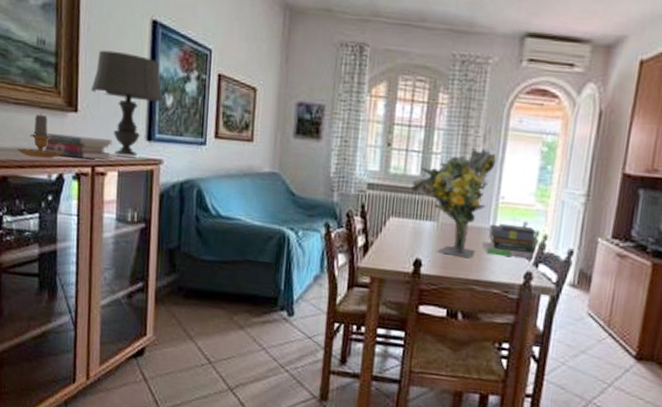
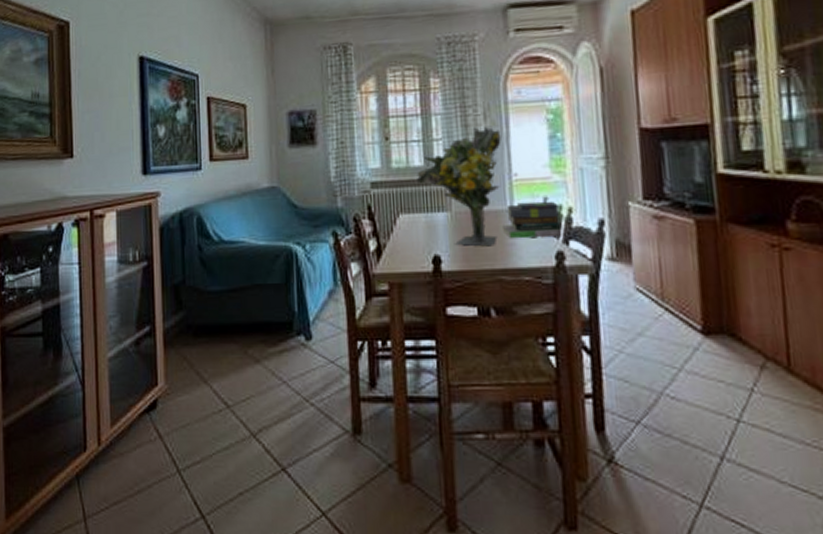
candle: present [17,112,64,159] -> none [16,164,62,211]
books: present [33,132,113,160] -> none [32,180,109,205]
table lamp: present [90,50,164,157] -> none [84,92,156,195]

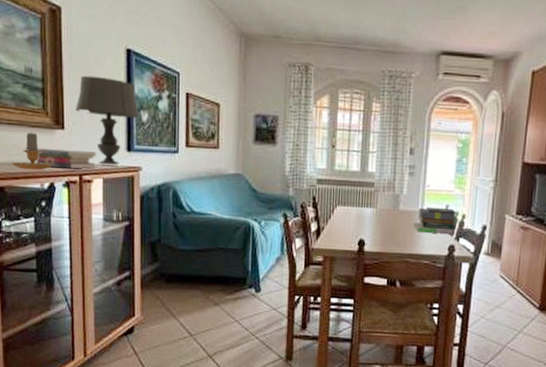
candle: none [16,164,62,211] -> present [11,131,54,171]
books: none [32,180,109,205] -> present [26,147,97,169]
table lamp: none [84,92,156,195] -> present [75,75,140,166]
bouquet: present [417,127,501,247] -> none [353,146,422,237]

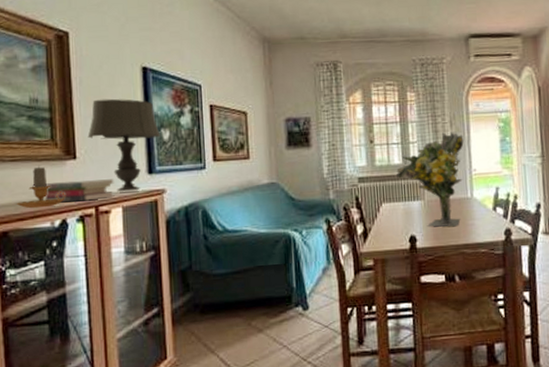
bouquet: none [353,146,422,237] -> present [396,132,464,228]
books: present [412,207,457,234] -> none [464,190,510,221]

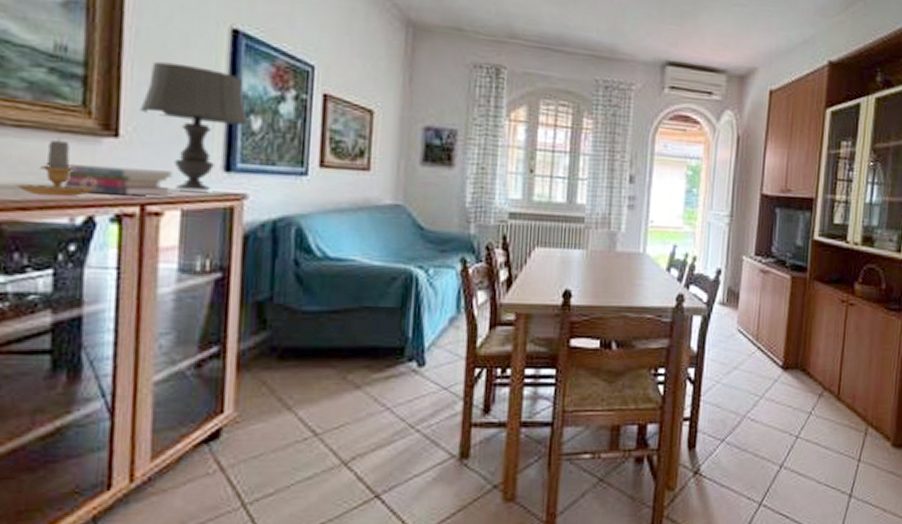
bouquet: present [396,132,464,228] -> none [557,172,644,285]

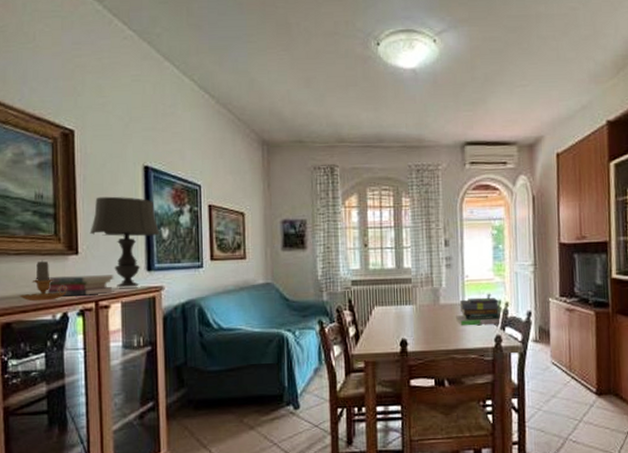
books: none [632,247,687,281] -> present [455,297,500,326]

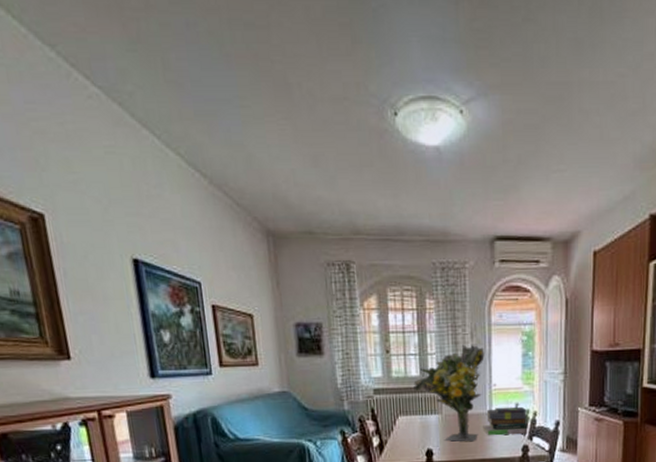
candle: present [19,259,67,302] -> none [11,364,64,411]
books: present [35,274,114,297] -> none [26,381,115,405]
table lamp: present [90,196,160,288] -> none [80,294,161,396]
bouquet: none [389,238,457,332] -> present [413,344,485,442]

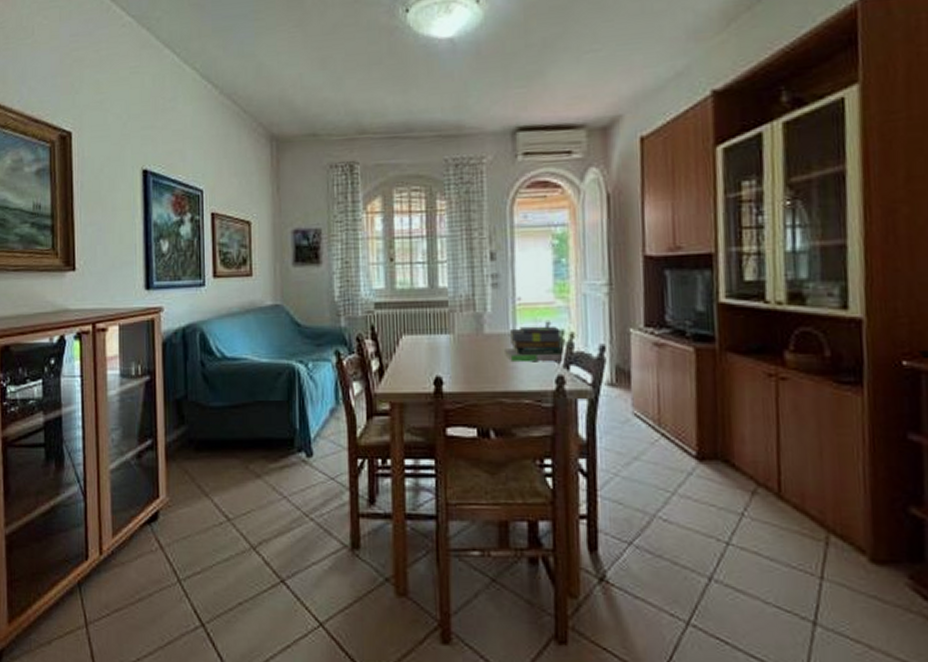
bouquet: present [413,344,485,442] -> none [421,250,506,369]

